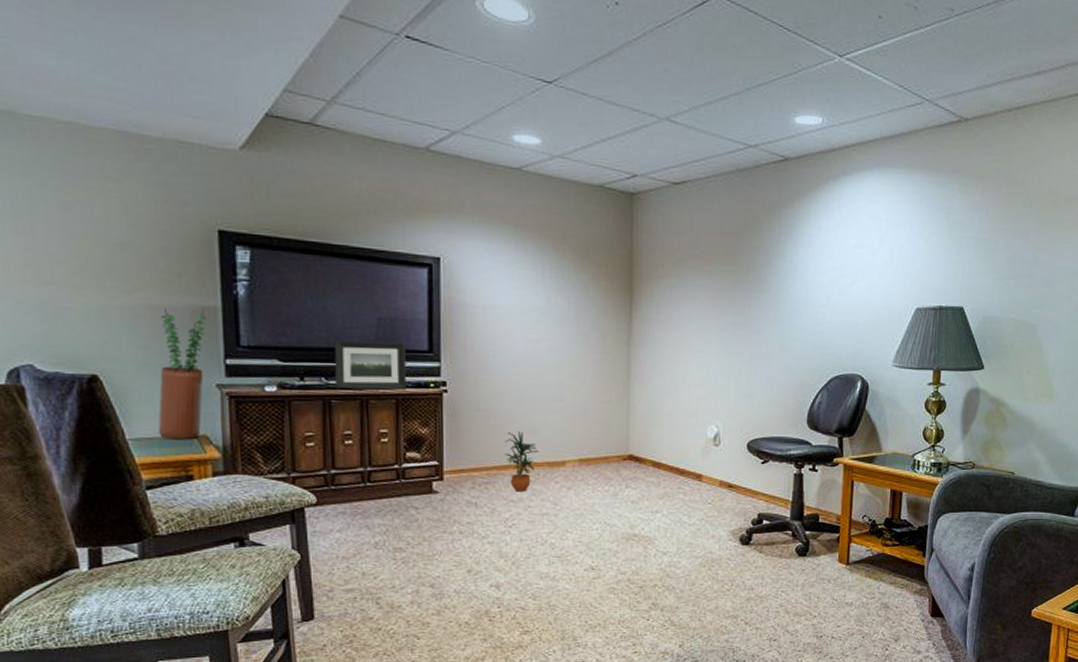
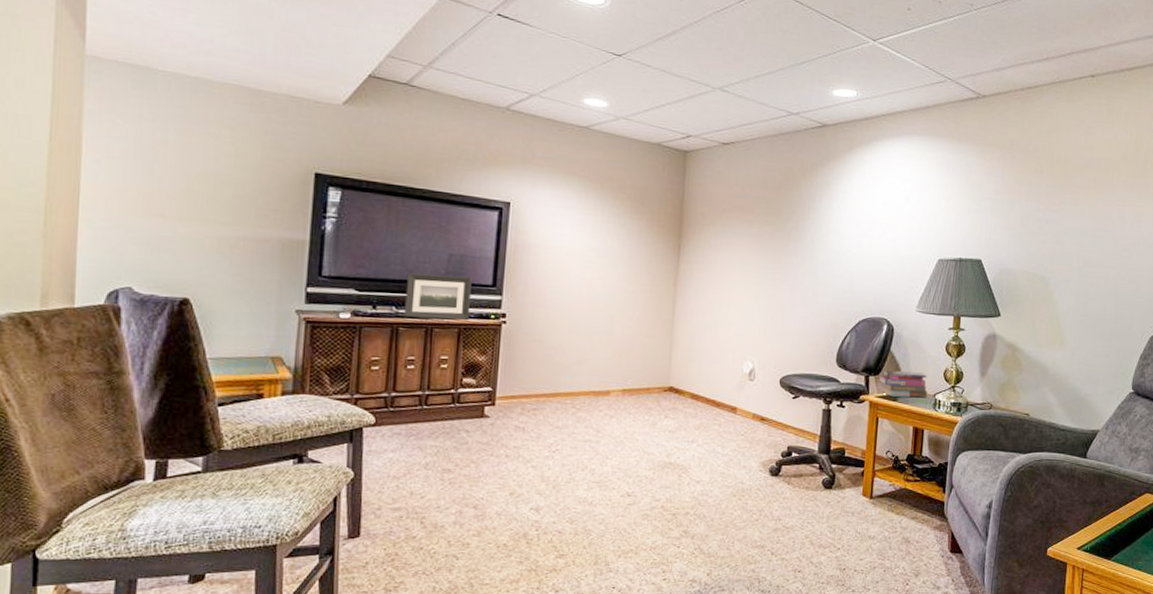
vase: present [158,308,206,440] -> none [237,240,294,361]
potted plant: present [505,432,540,492] -> none [554,362,587,419]
books: none [854,431,906,460] -> present [879,370,928,398]

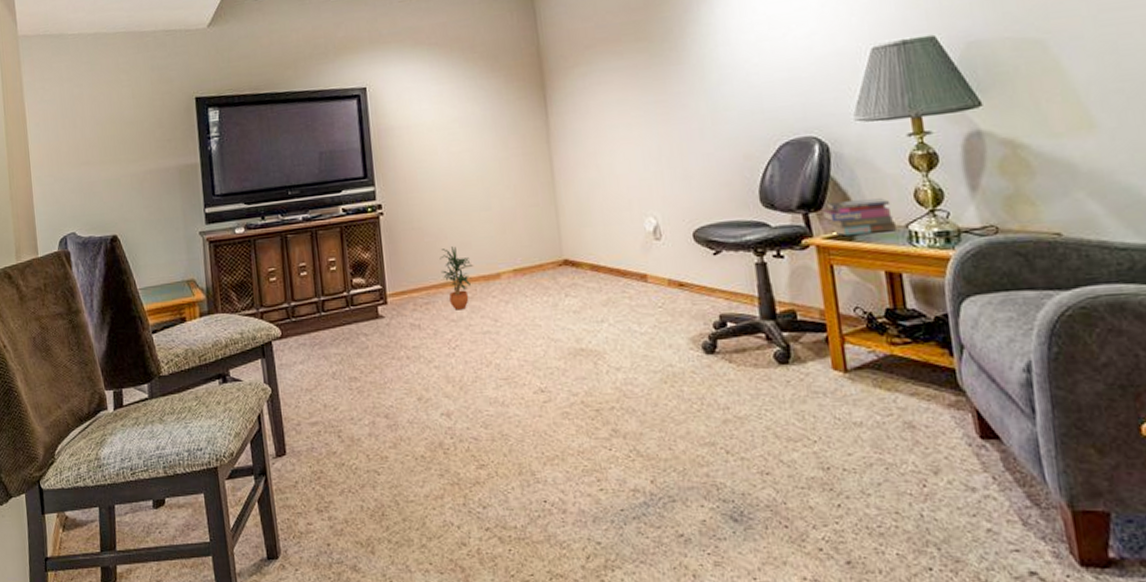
picture frame: present [404,273,472,321] -> none [286,171,348,225]
potted plant: none [554,362,587,419] -> present [439,246,474,310]

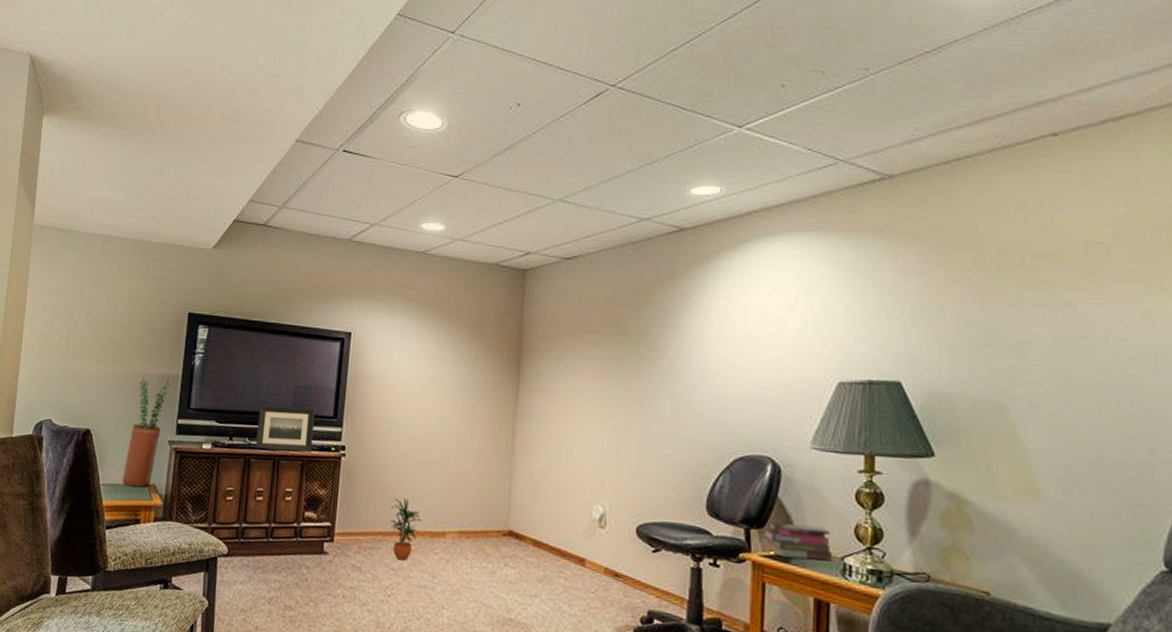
vase: none [159,168,190,286] -> present [122,376,170,488]
picture frame: none [286,171,348,225] -> present [256,405,315,453]

